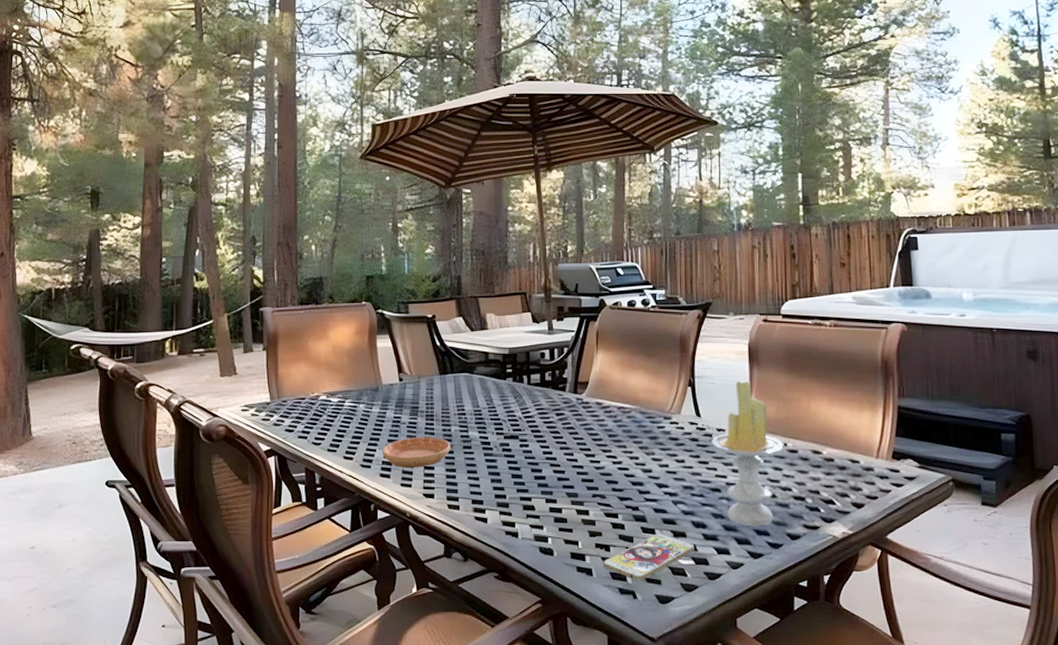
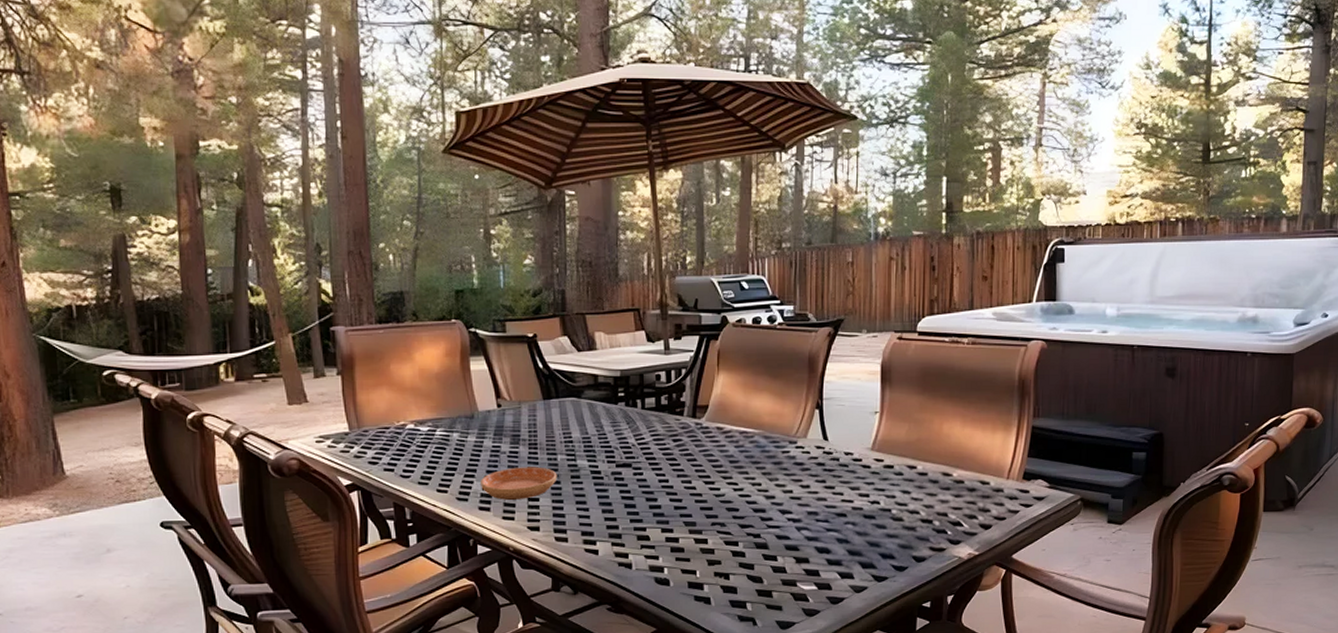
smartphone: present [603,533,694,581] -> none [722,560,817,608]
candle: present [711,381,784,527] -> none [838,403,914,551]

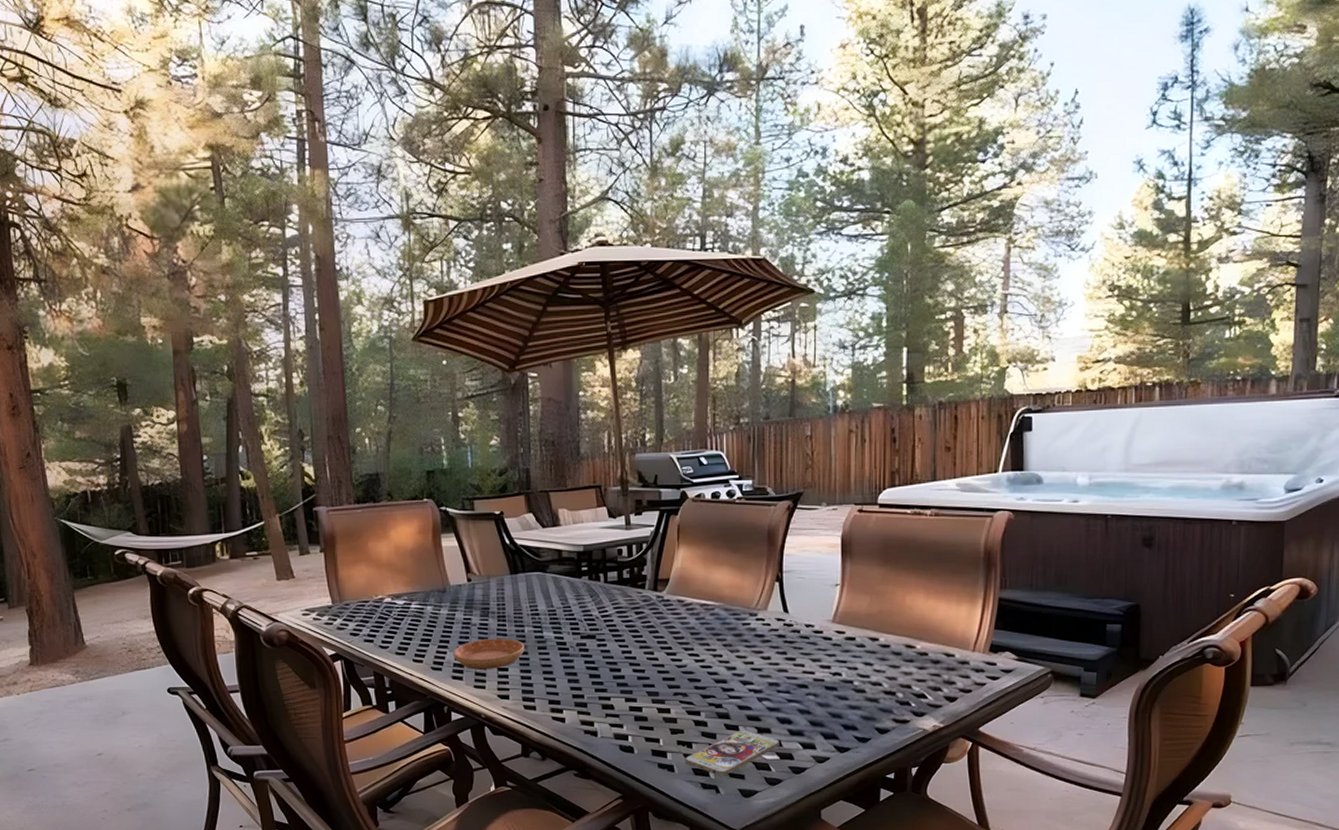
smartphone: none [722,560,817,608] -> present [685,730,779,776]

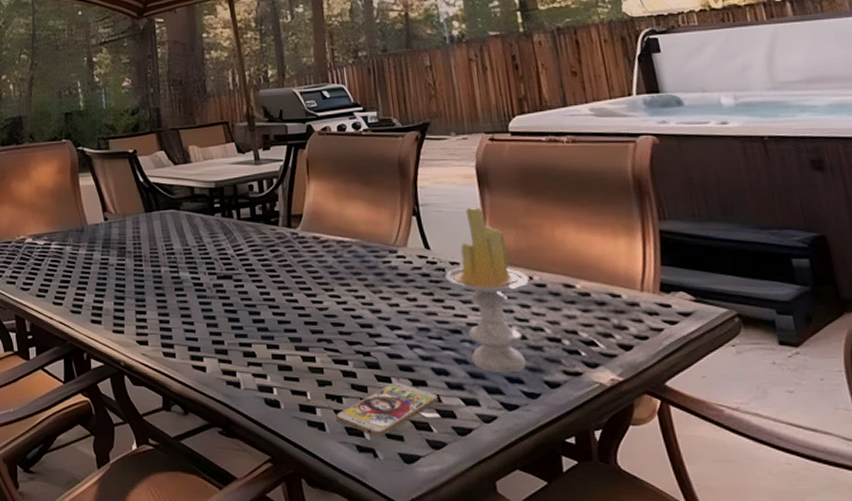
saucer: present [452,638,525,670] -> none [91,279,162,313]
candle: none [799,575,876,722] -> present [445,208,530,374]

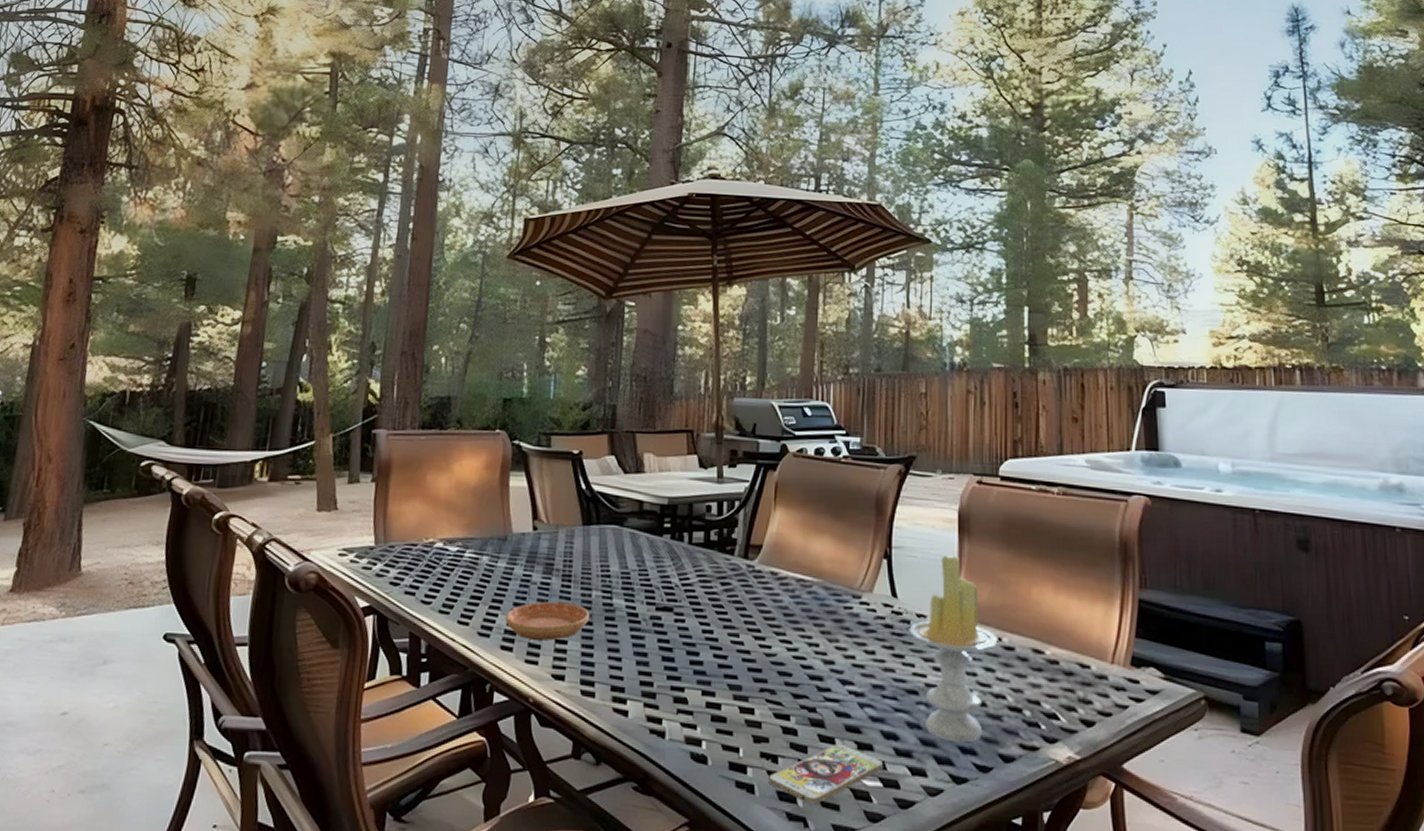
saucer: none [91,279,162,313] -> present [504,601,590,641]

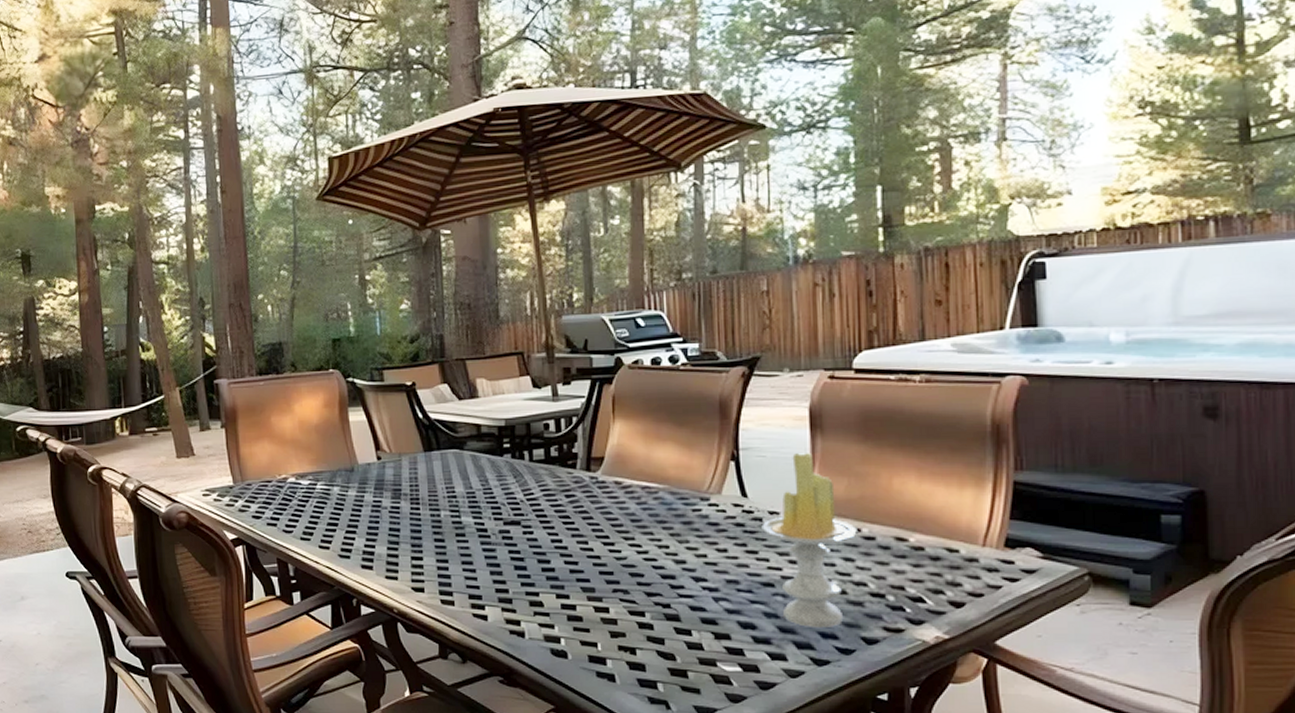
saucer: present [504,601,590,641] -> none [361,523,441,558]
smartphone: present [768,743,883,805] -> none [628,635,741,689]

